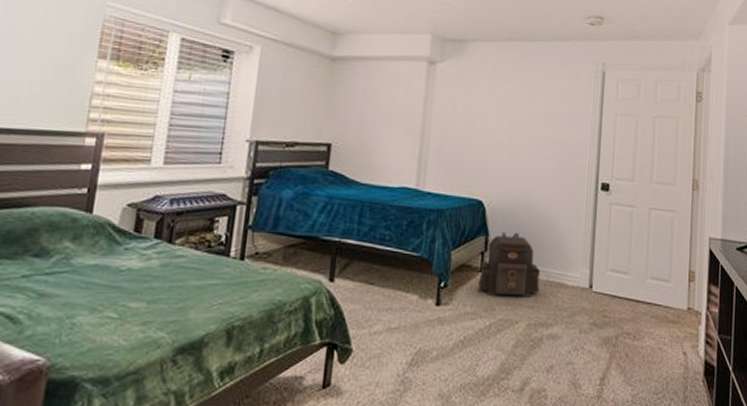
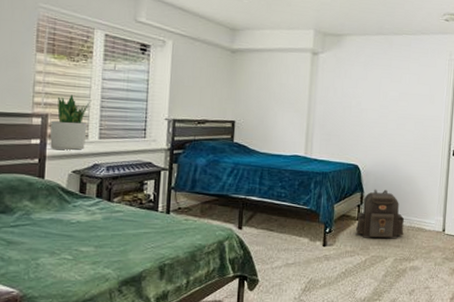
planter: none [103,110,159,179] -> present [50,95,92,151]

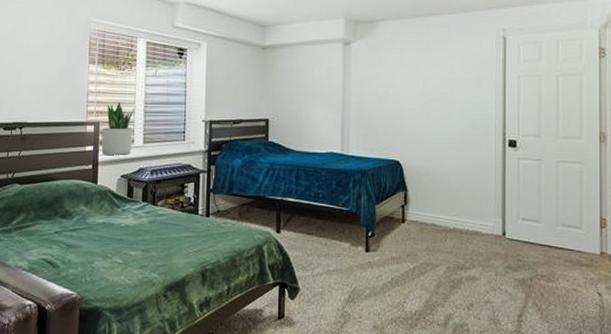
backpack: present [355,189,405,239] -> none [400,187,456,244]

